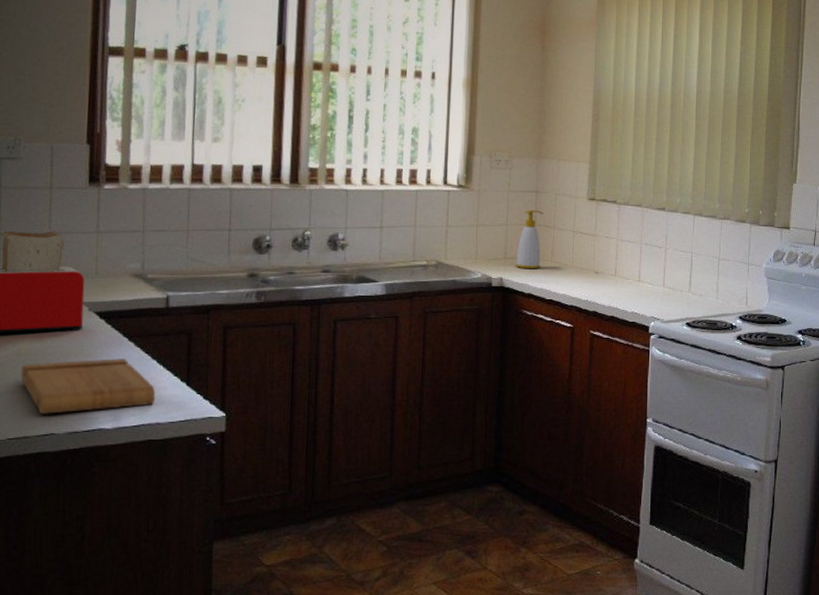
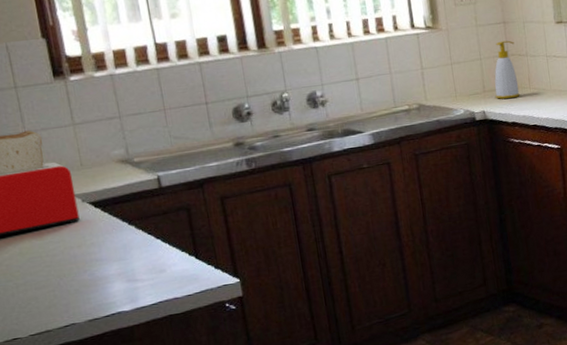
cutting board: present [20,358,156,414] -> none [27,242,168,307]

